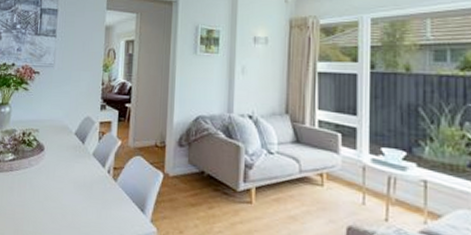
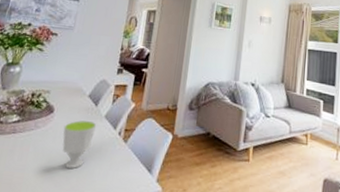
cup: none [54,158,86,207] -> present [62,120,97,169]

